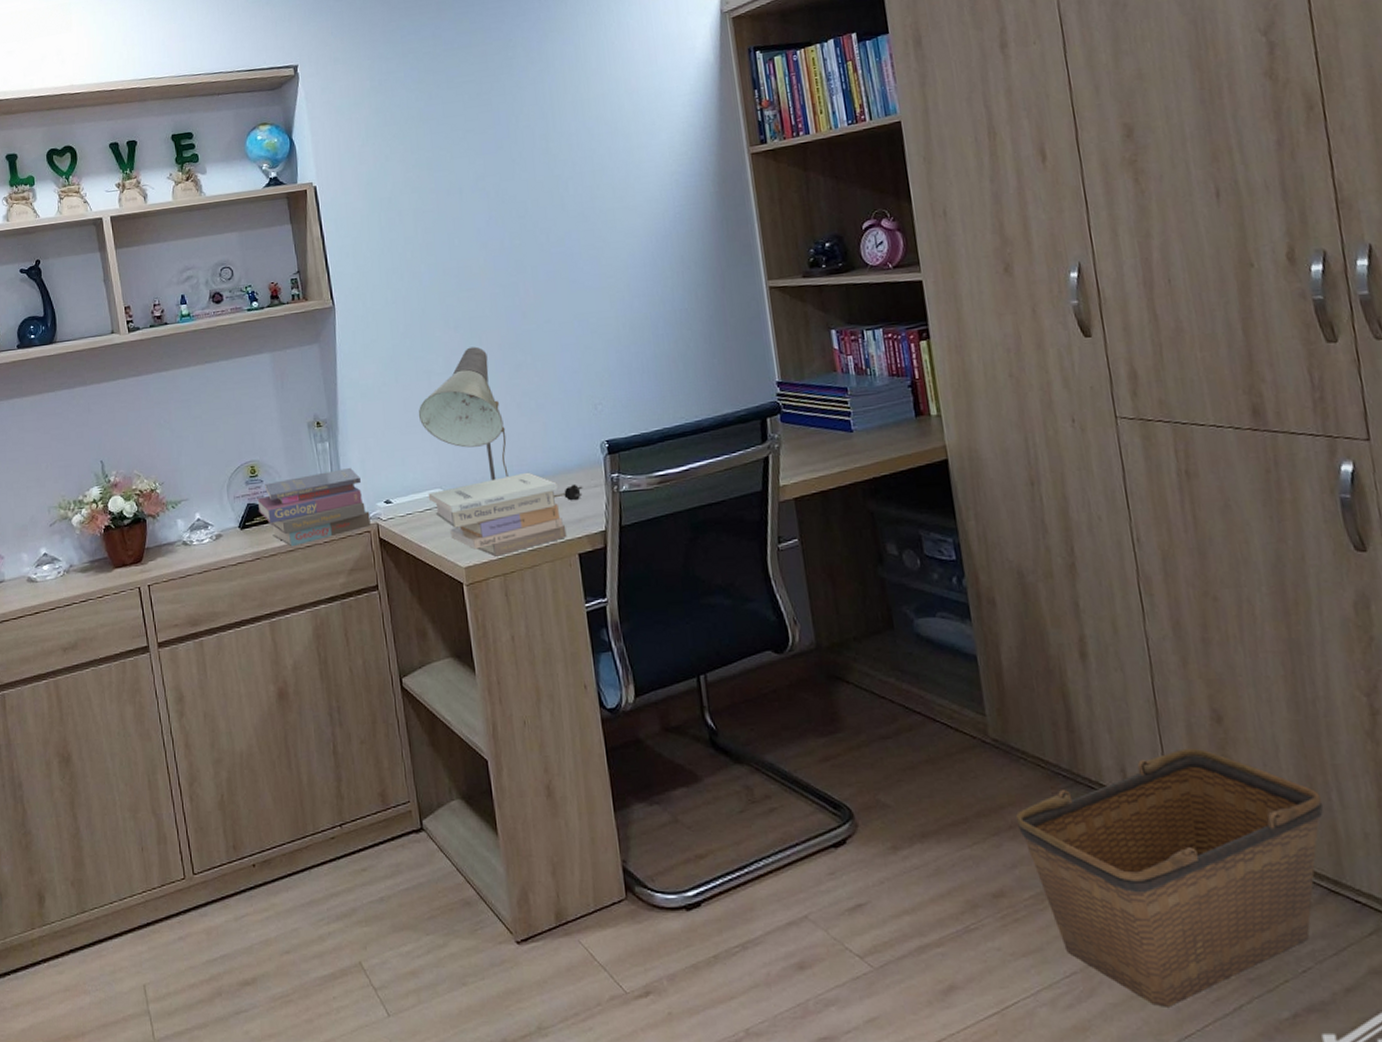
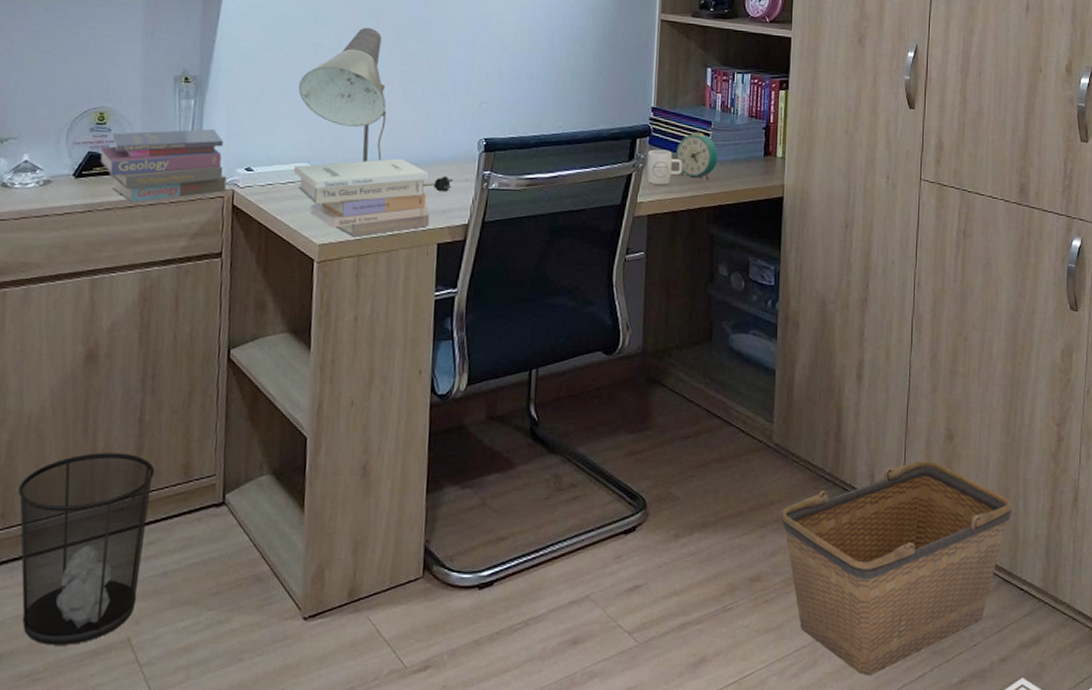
waste bin: none [242,784,361,969] -> present [17,452,155,645]
mug: none [781,425,824,465] -> present [646,149,682,185]
alarm clock: none [812,400,863,452] -> present [676,131,718,180]

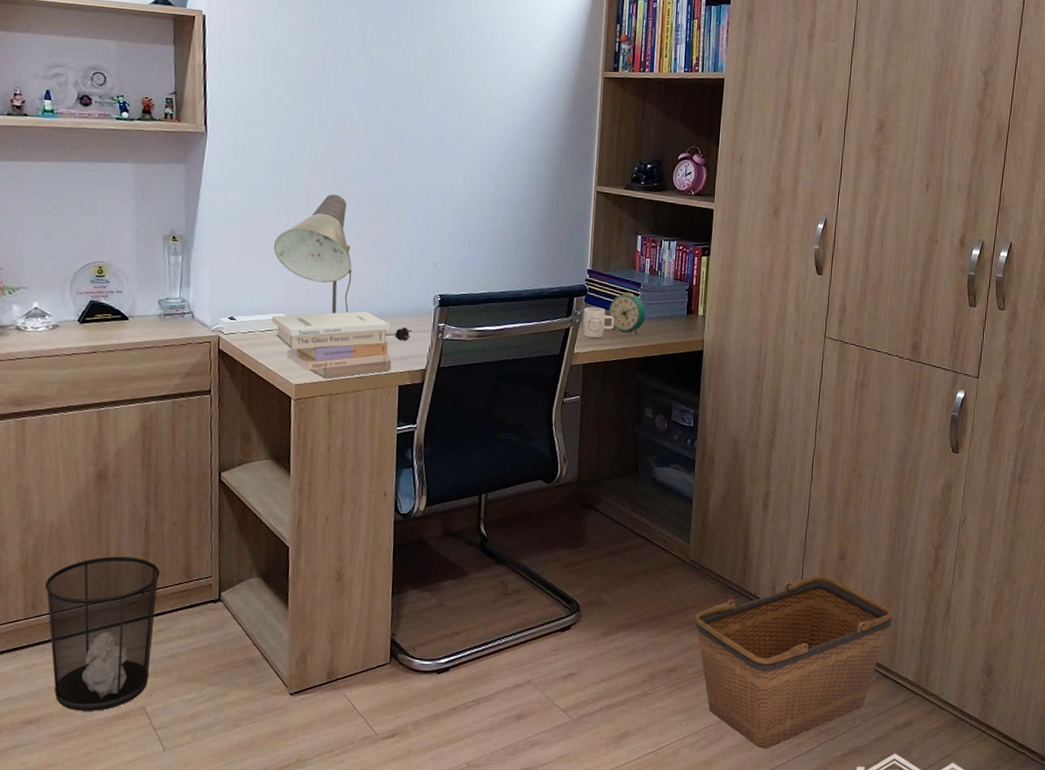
books: present [100,128,227,203] -> none [101,282,213,346]

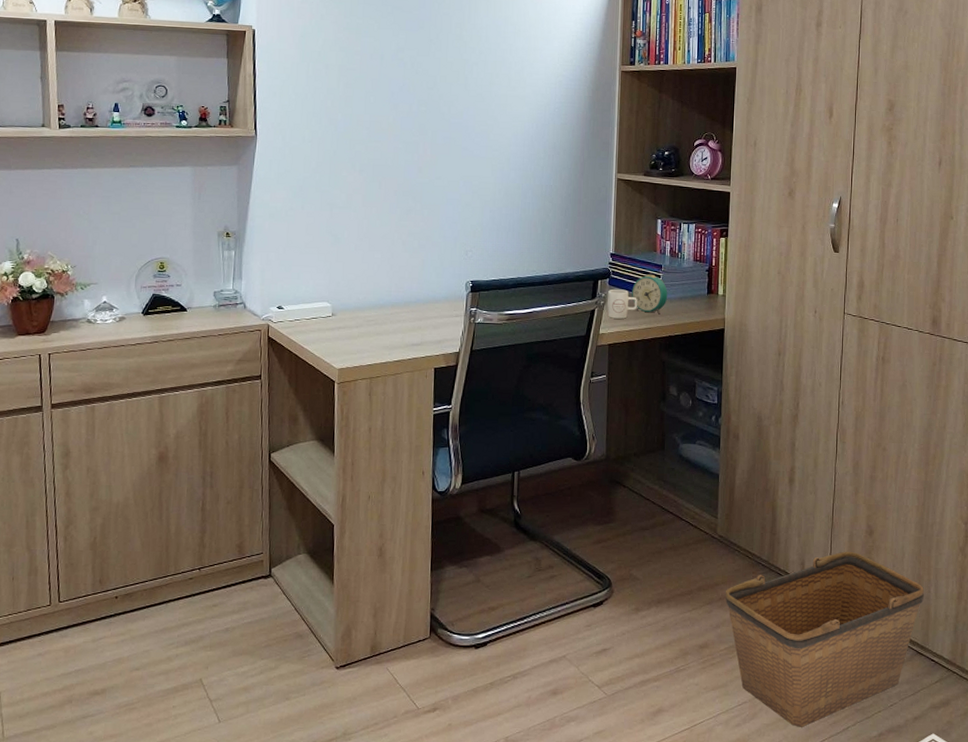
waste bin: present [44,556,160,711] -> none [111,534,216,683]
books: present [271,311,392,379] -> none [315,298,427,363]
desk lamp: present [273,194,413,351] -> none [317,189,446,337]

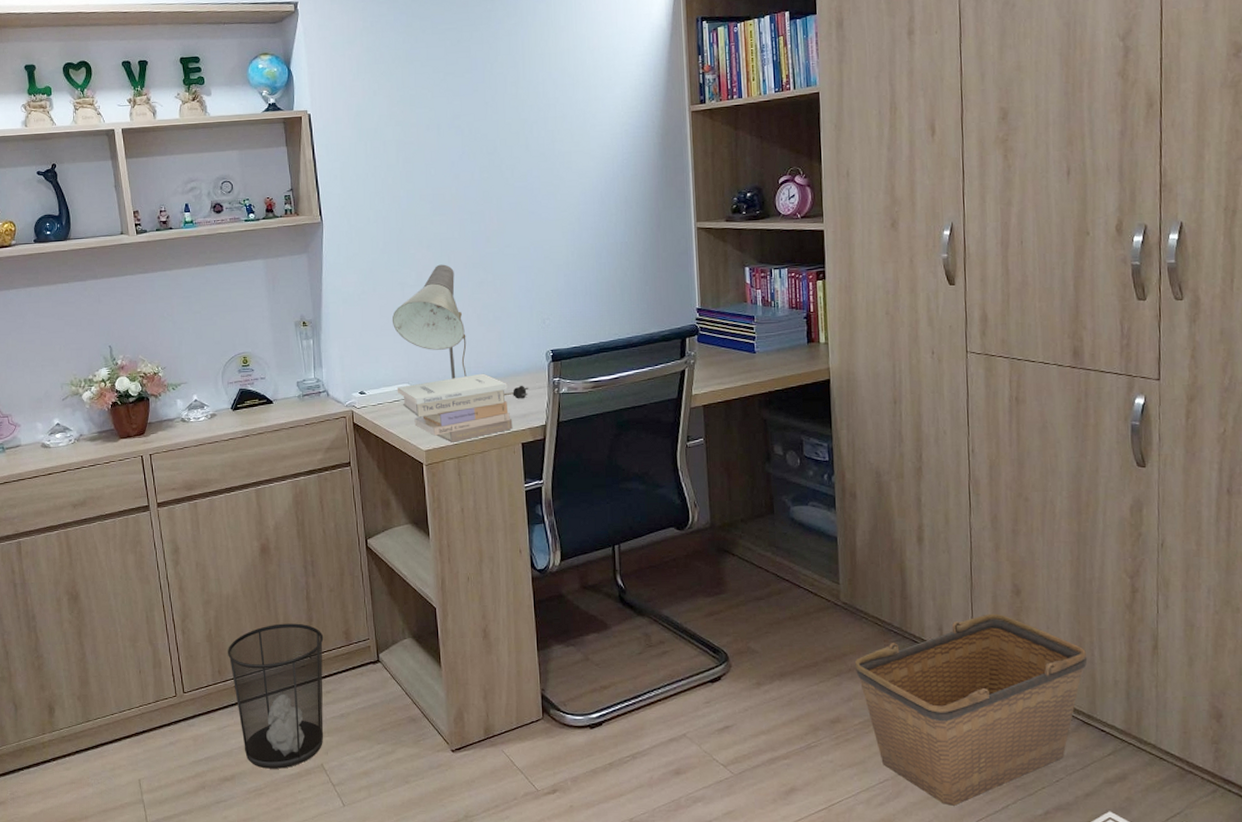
waste bin: none [111,534,216,683] -> present [227,623,324,769]
books: none [315,298,427,363] -> present [397,373,513,443]
desk lamp: none [317,189,446,337] -> present [392,264,529,419]
mug: present [606,289,637,319] -> none [697,345,731,378]
alarm clock: present [632,273,668,315] -> none [723,326,764,369]

